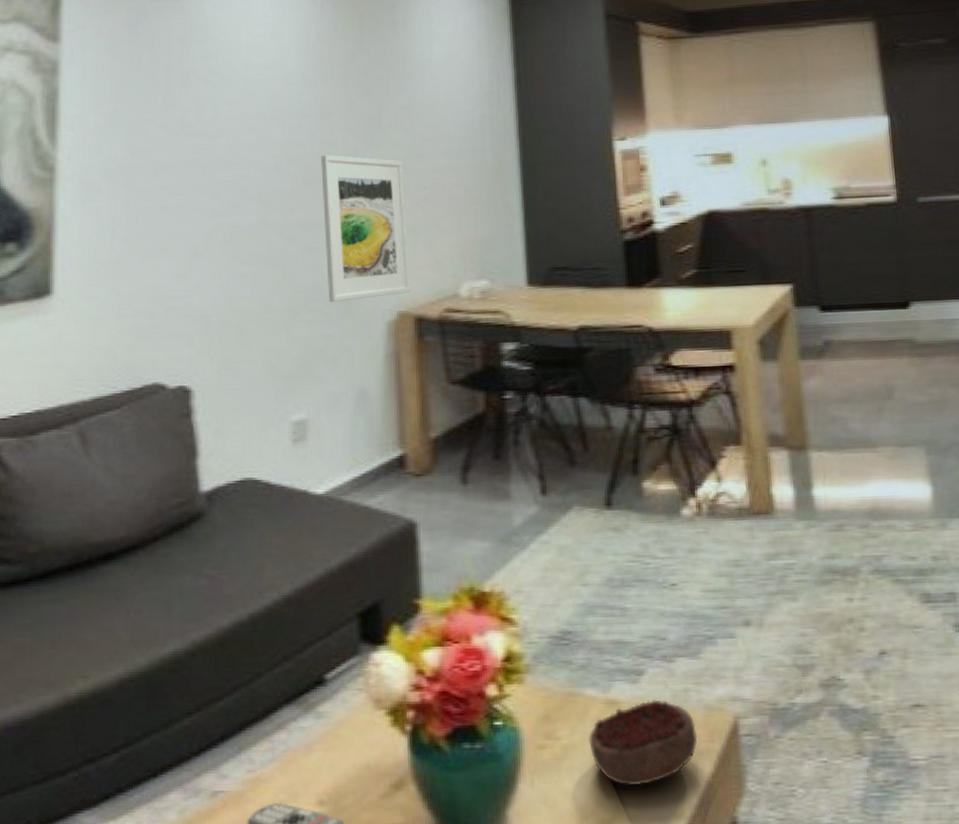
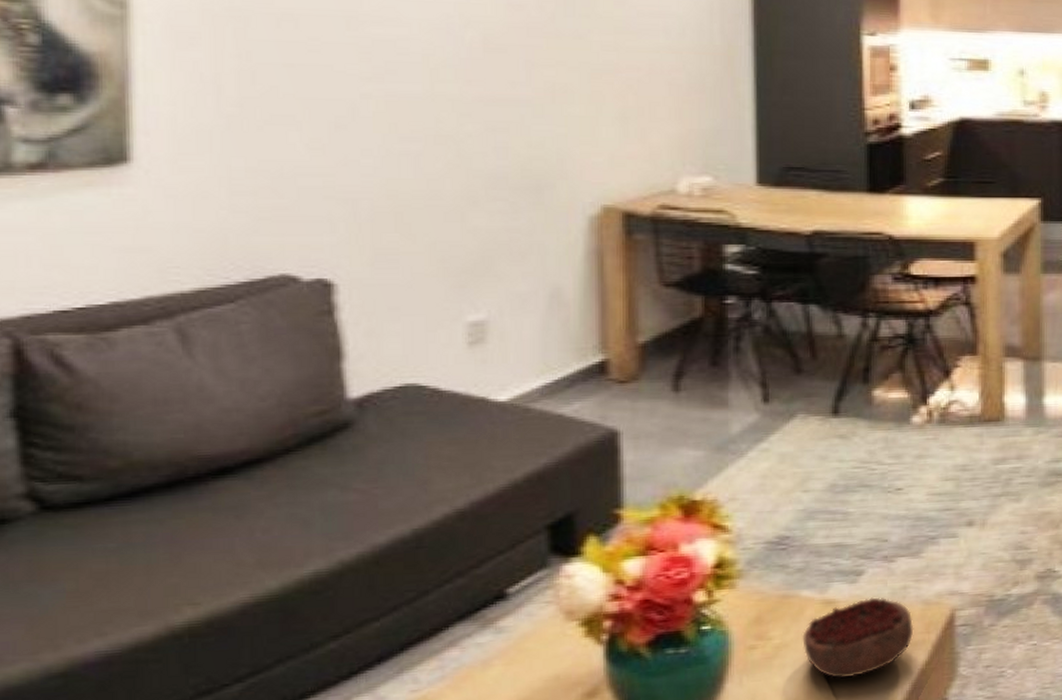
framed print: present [321,154,410,302] -> none [507,19,618,191]

